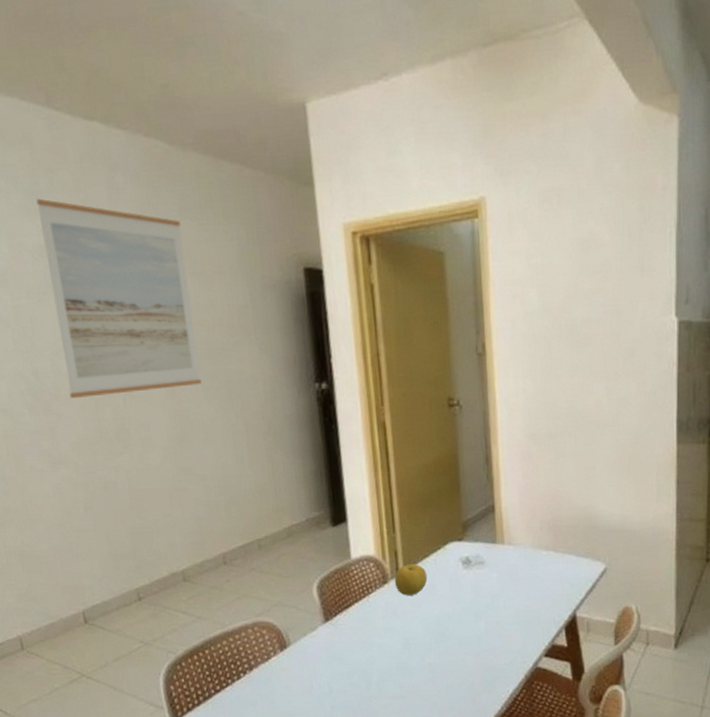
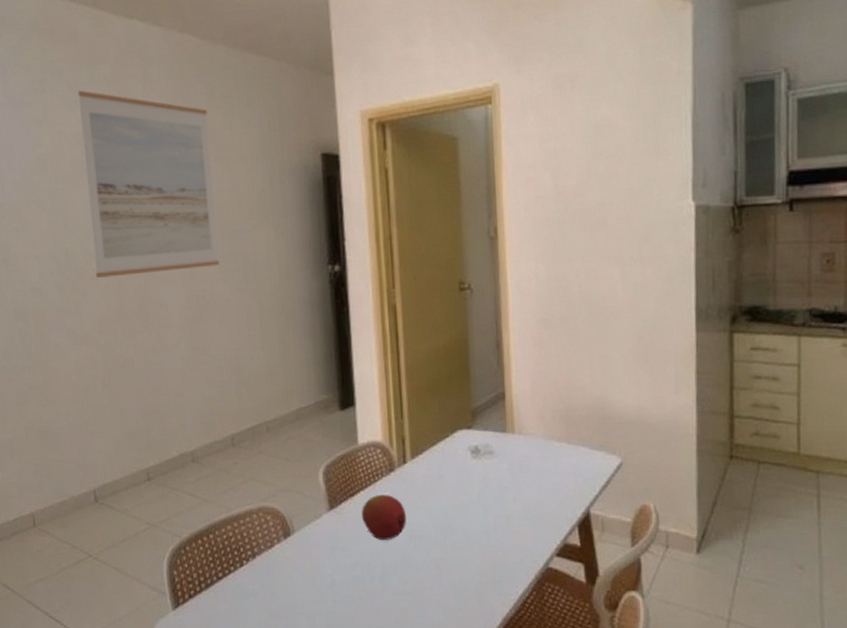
fruit: none [357,605,401,649] -> present [362,494,406,540]
fruit: present [394,563,428,596] -> none [401,451,435,485]

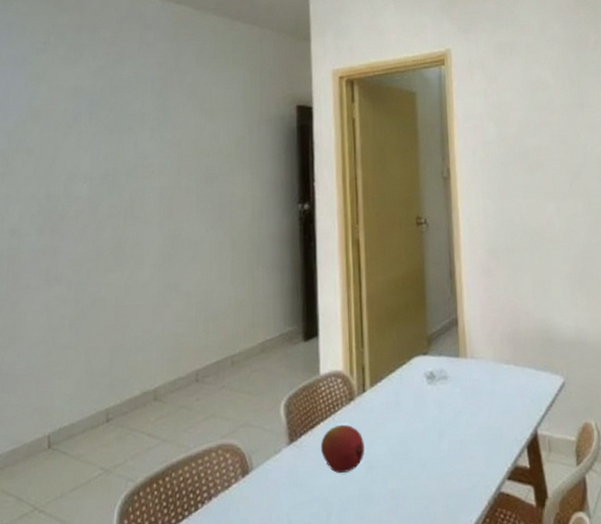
wall art: present [78,90,219,278] -> none [75,50,197,219]

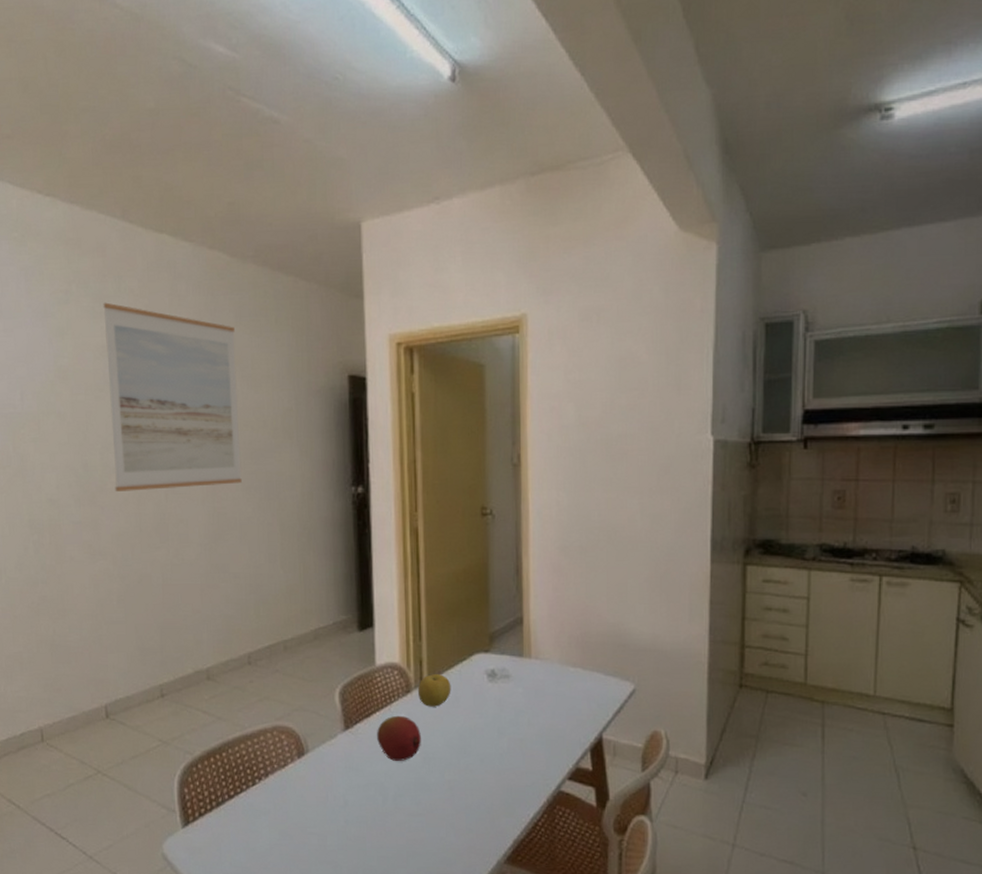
wall art: none [75,50,197,219] -> present [103,302,242,491]
fruit: none [360,378,393,414] -> present [417,673,451,707]

